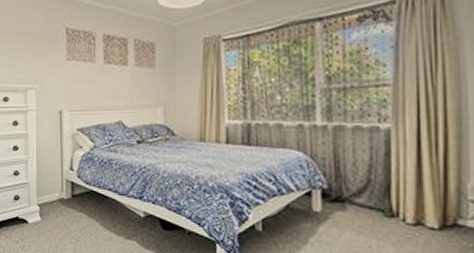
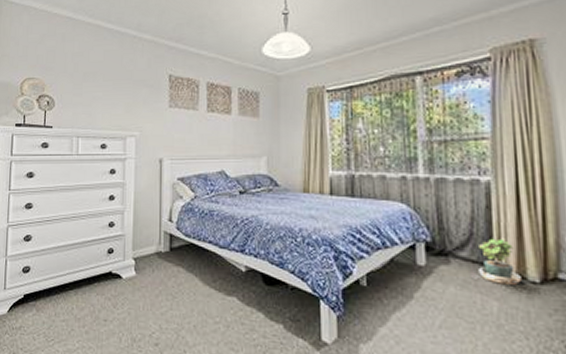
potted plant: none [370,185,419,231] -> present [473,238,522,285]

